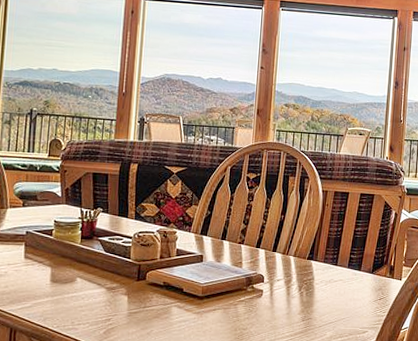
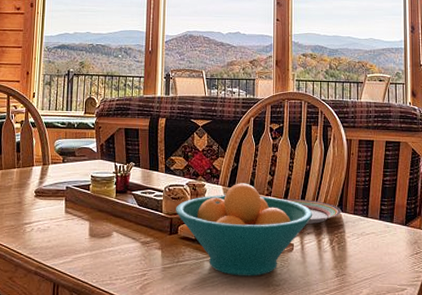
fruit bowl: none [144,231,284,321] -> present [176,183,313,277]
plate: none [254,247,312,271] -> present [282,199,342,224]

